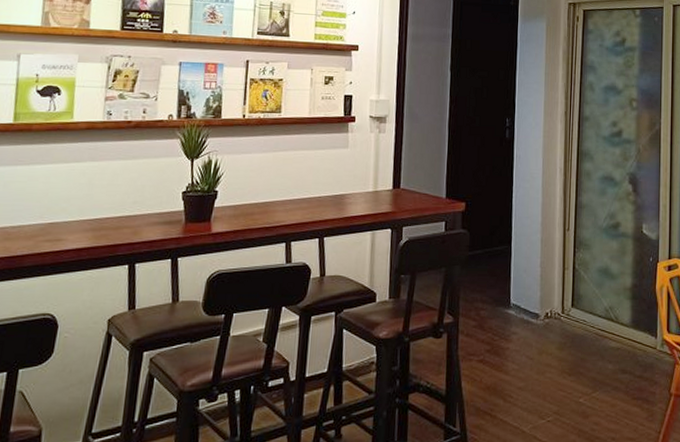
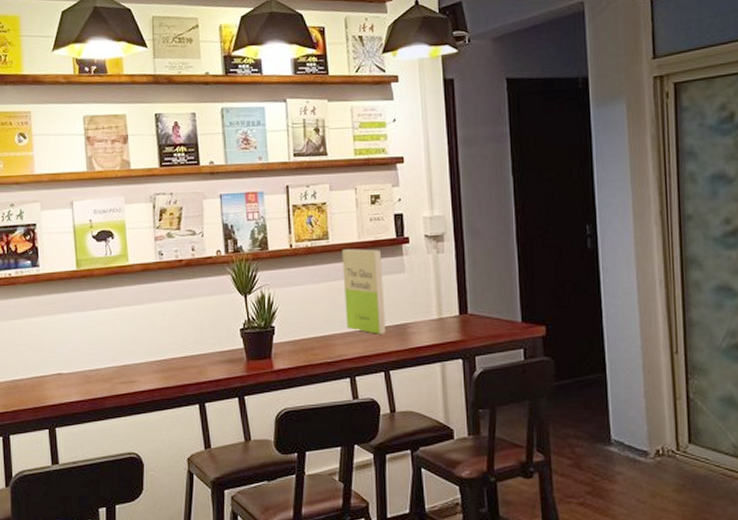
book: none [288,123,329,203] -> present [342,249,386,334]

